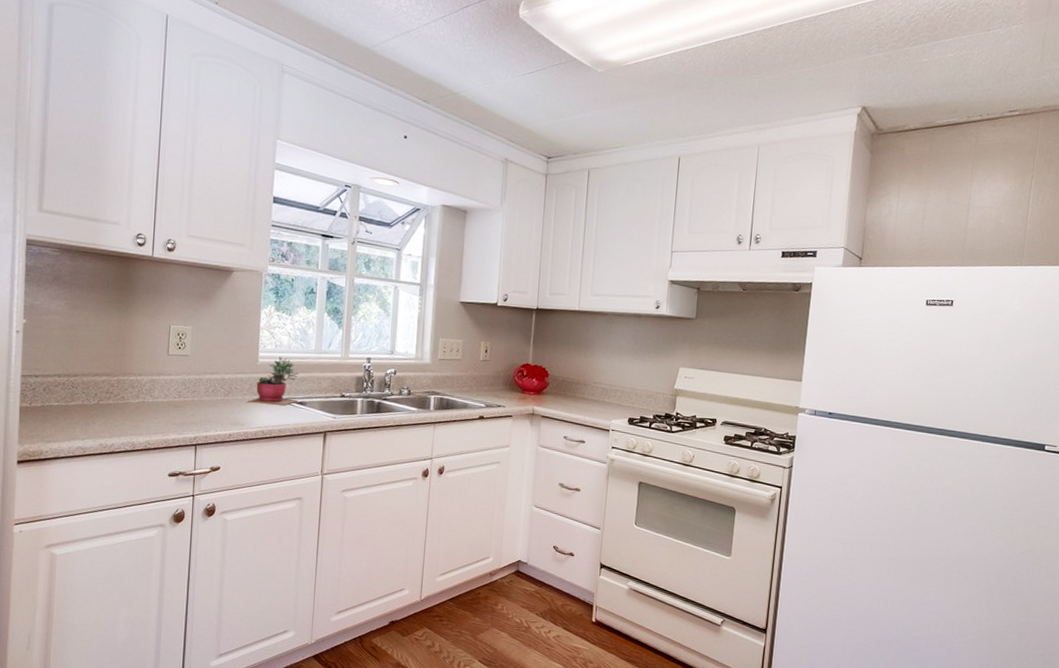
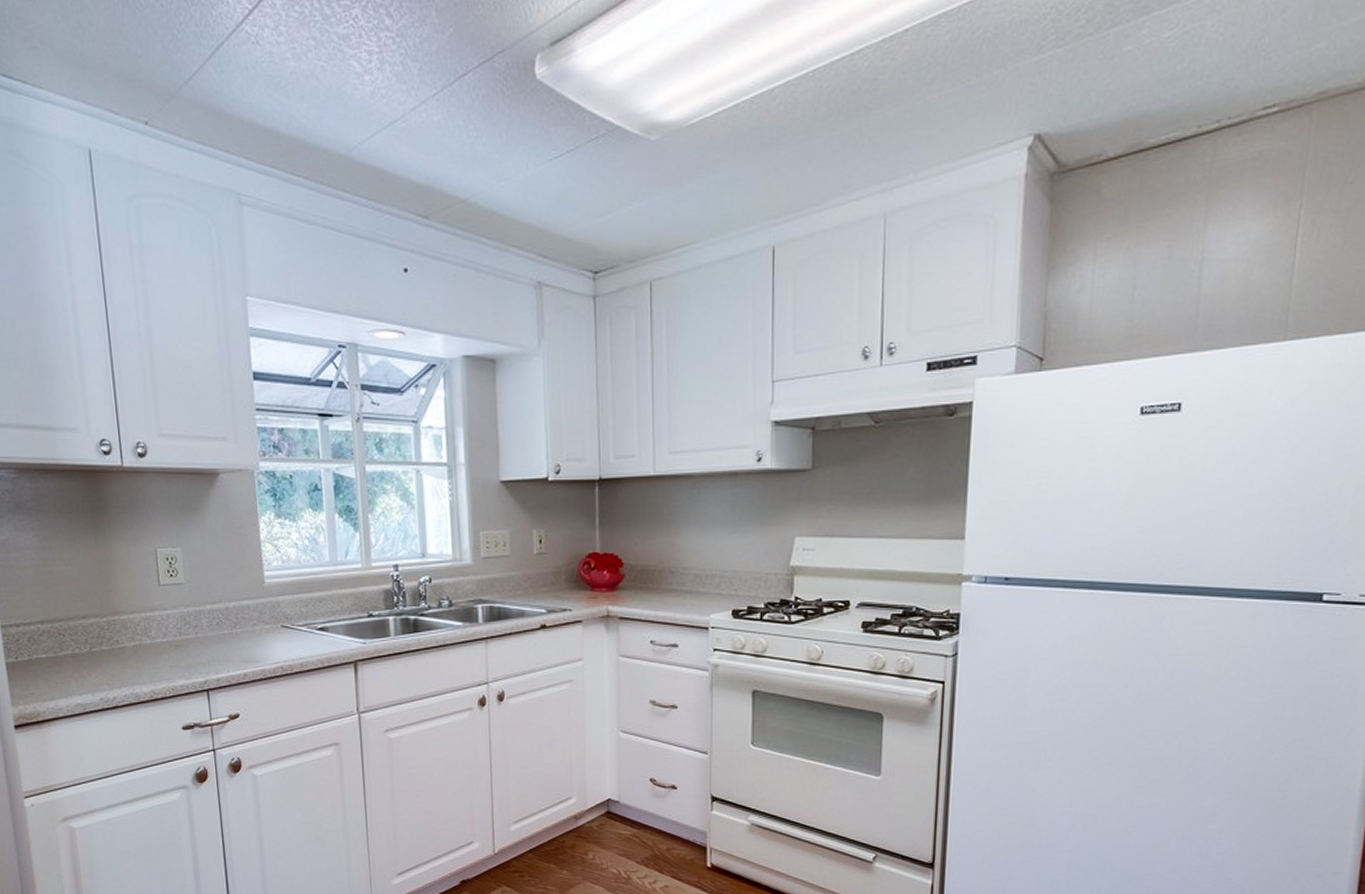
succulent plant: present [246,357,299,406] -> none [257,574,318,635]

